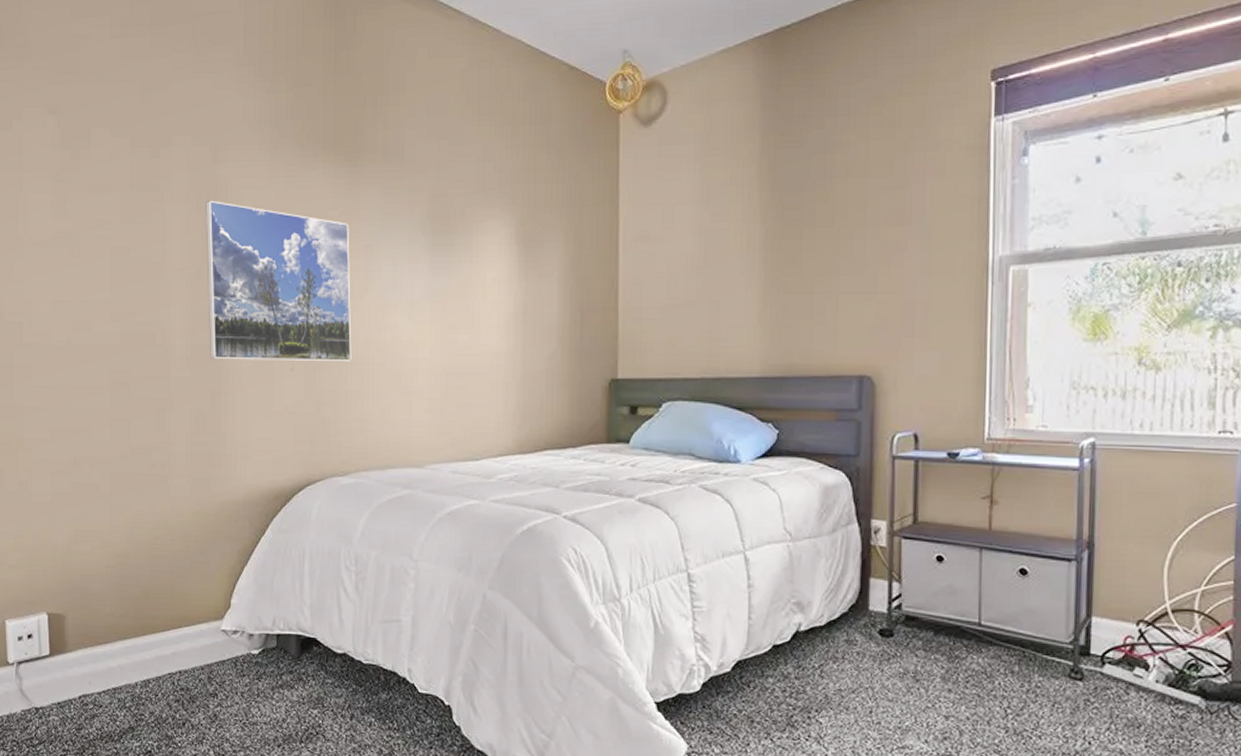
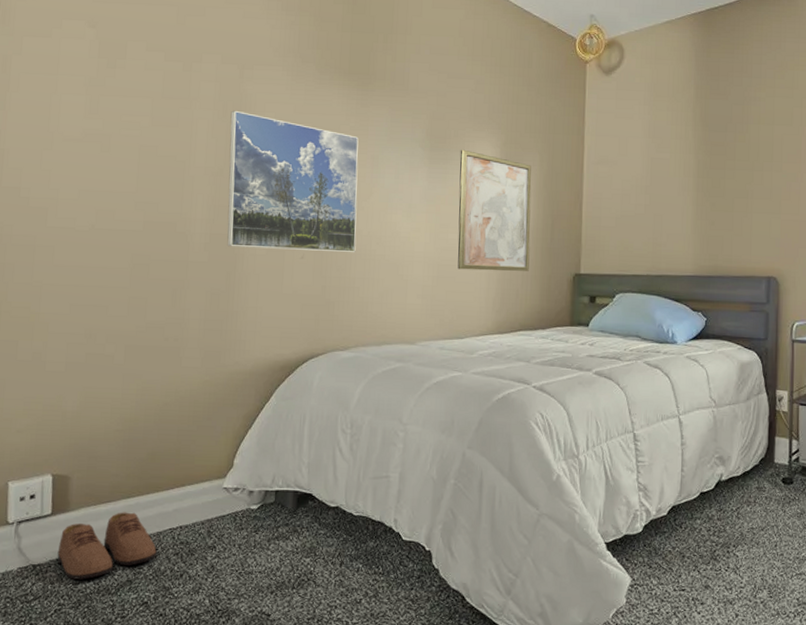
shoe: none [58,654,157,725] -> present [57,512,157,580]
wall art: none [467,232,555,379] -> present [457,149,531,271]

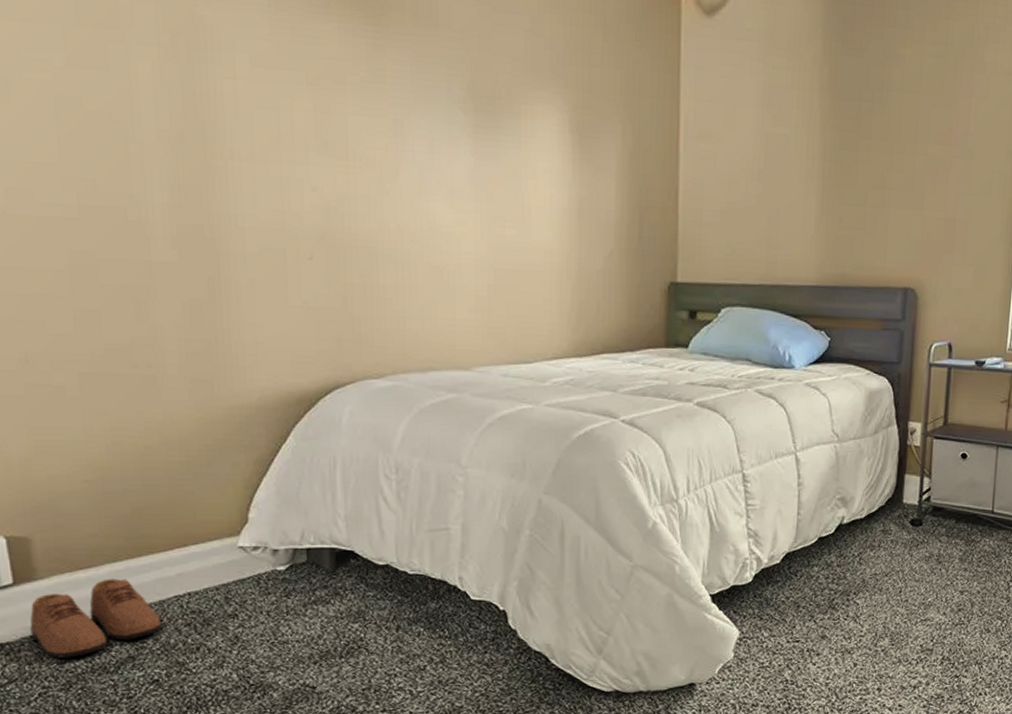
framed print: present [227,110,359,253] -> none [184,47,383,253]
wall art: present [457,149,531,271] -> none [515,114,613,279]

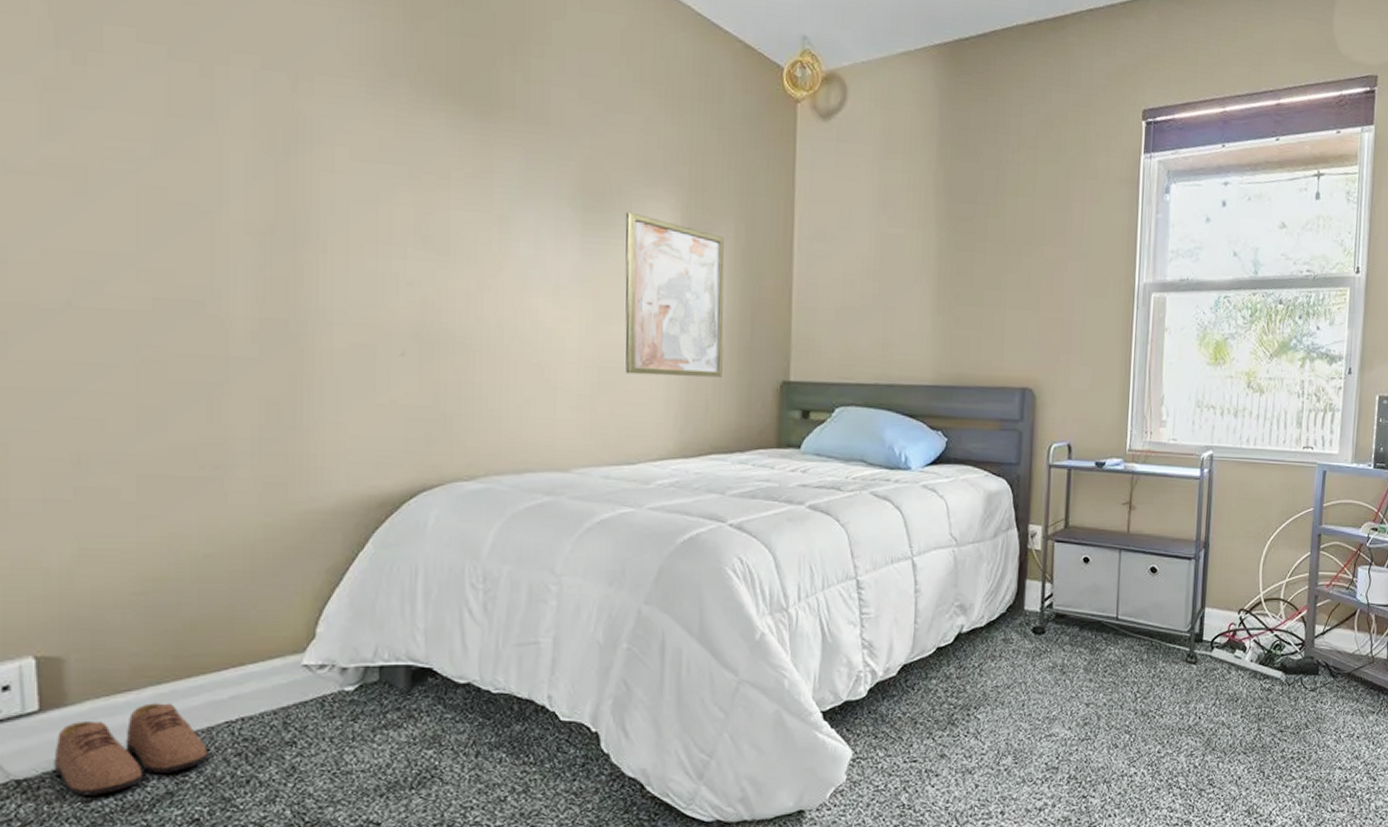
wall art: none [515,114,613,279] -> present [625,212,724,377]

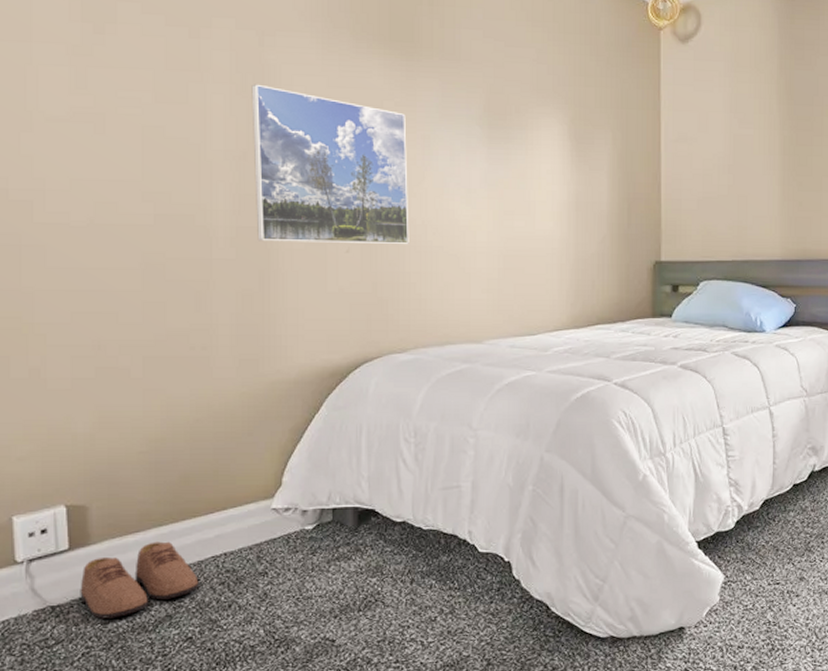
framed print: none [281,140,481,350] -> present [251,84,409,245]
wall art: present [625,212,724,377] -> none [523,127,605,261]

